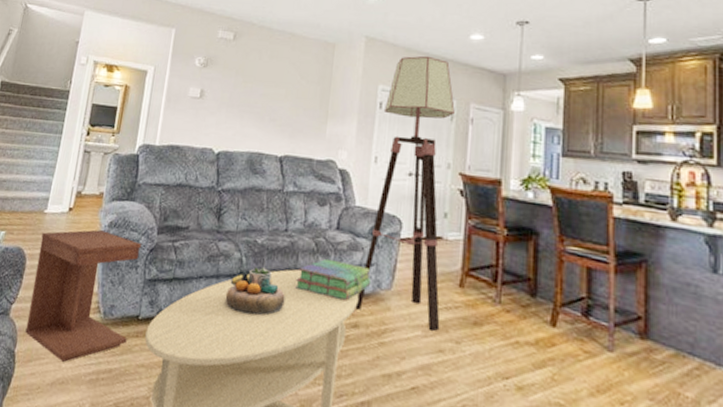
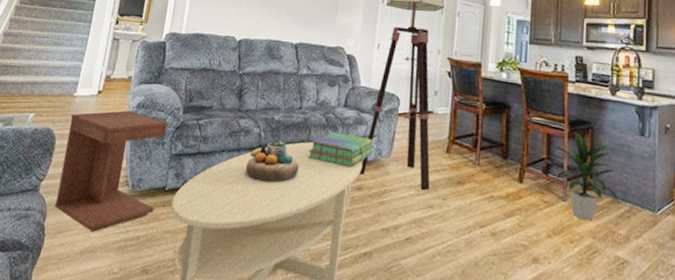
indoor plant: none [593,266,685,379] -> present [551,132,619,221]

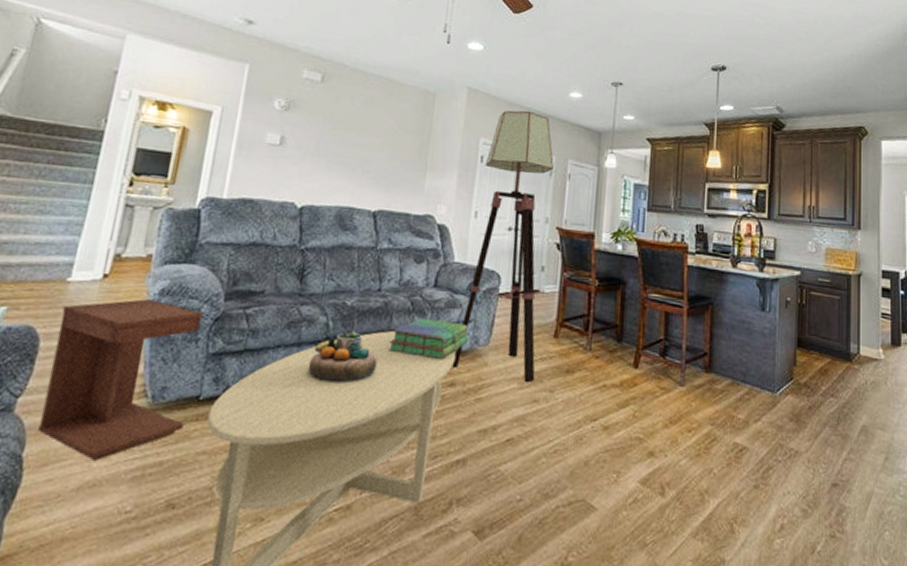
indoor plant: present [551,132,619,221] -> none [669,309,739,406]

